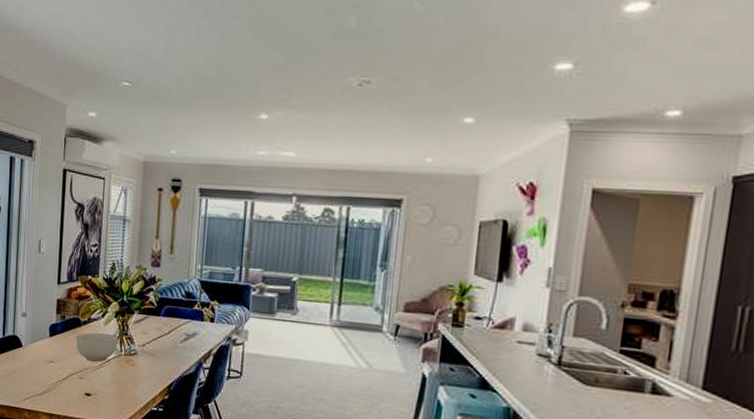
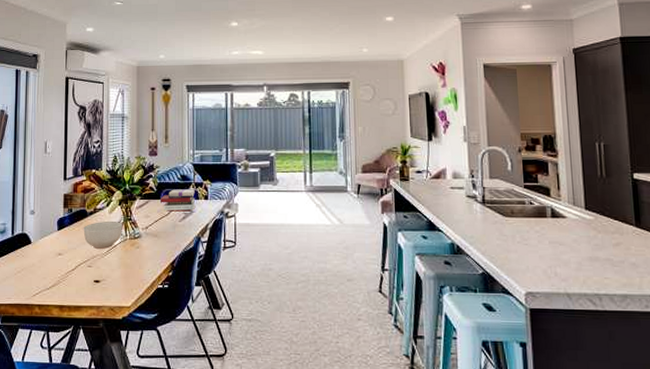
books: none [159,306,200,334] -> present [159,189,196,212]

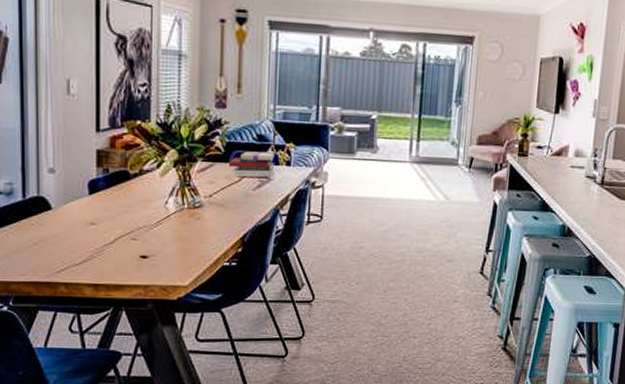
bowl: present [83,222,123,249] -> none [125,186,180,219]

